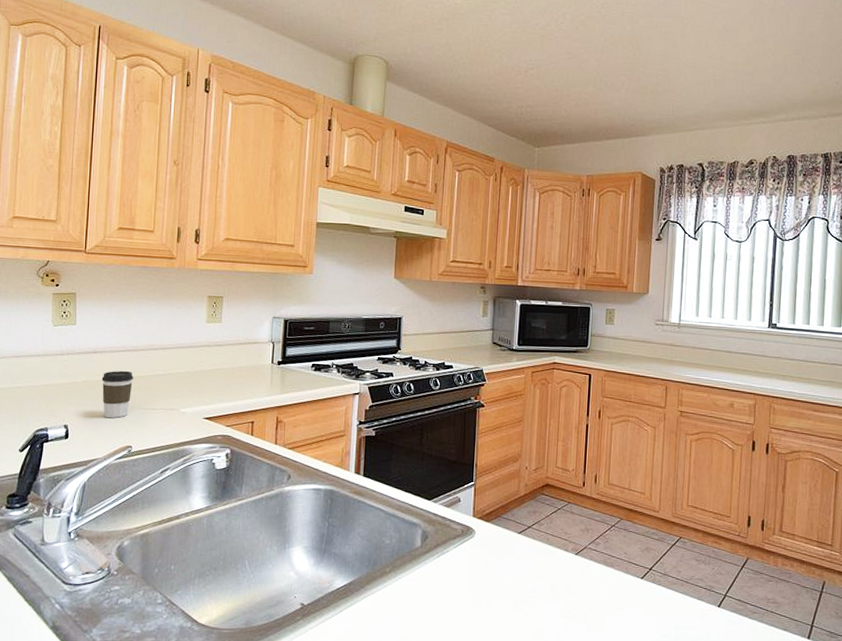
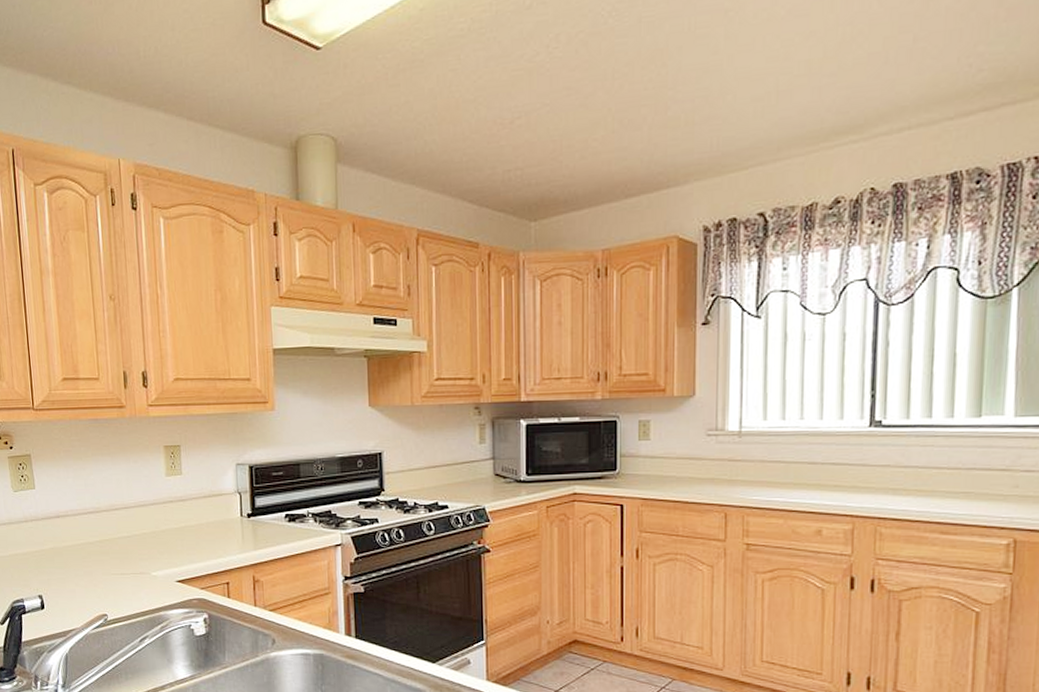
coffee cup: present [101,370,133,418] -> none [68,534,100,586]

